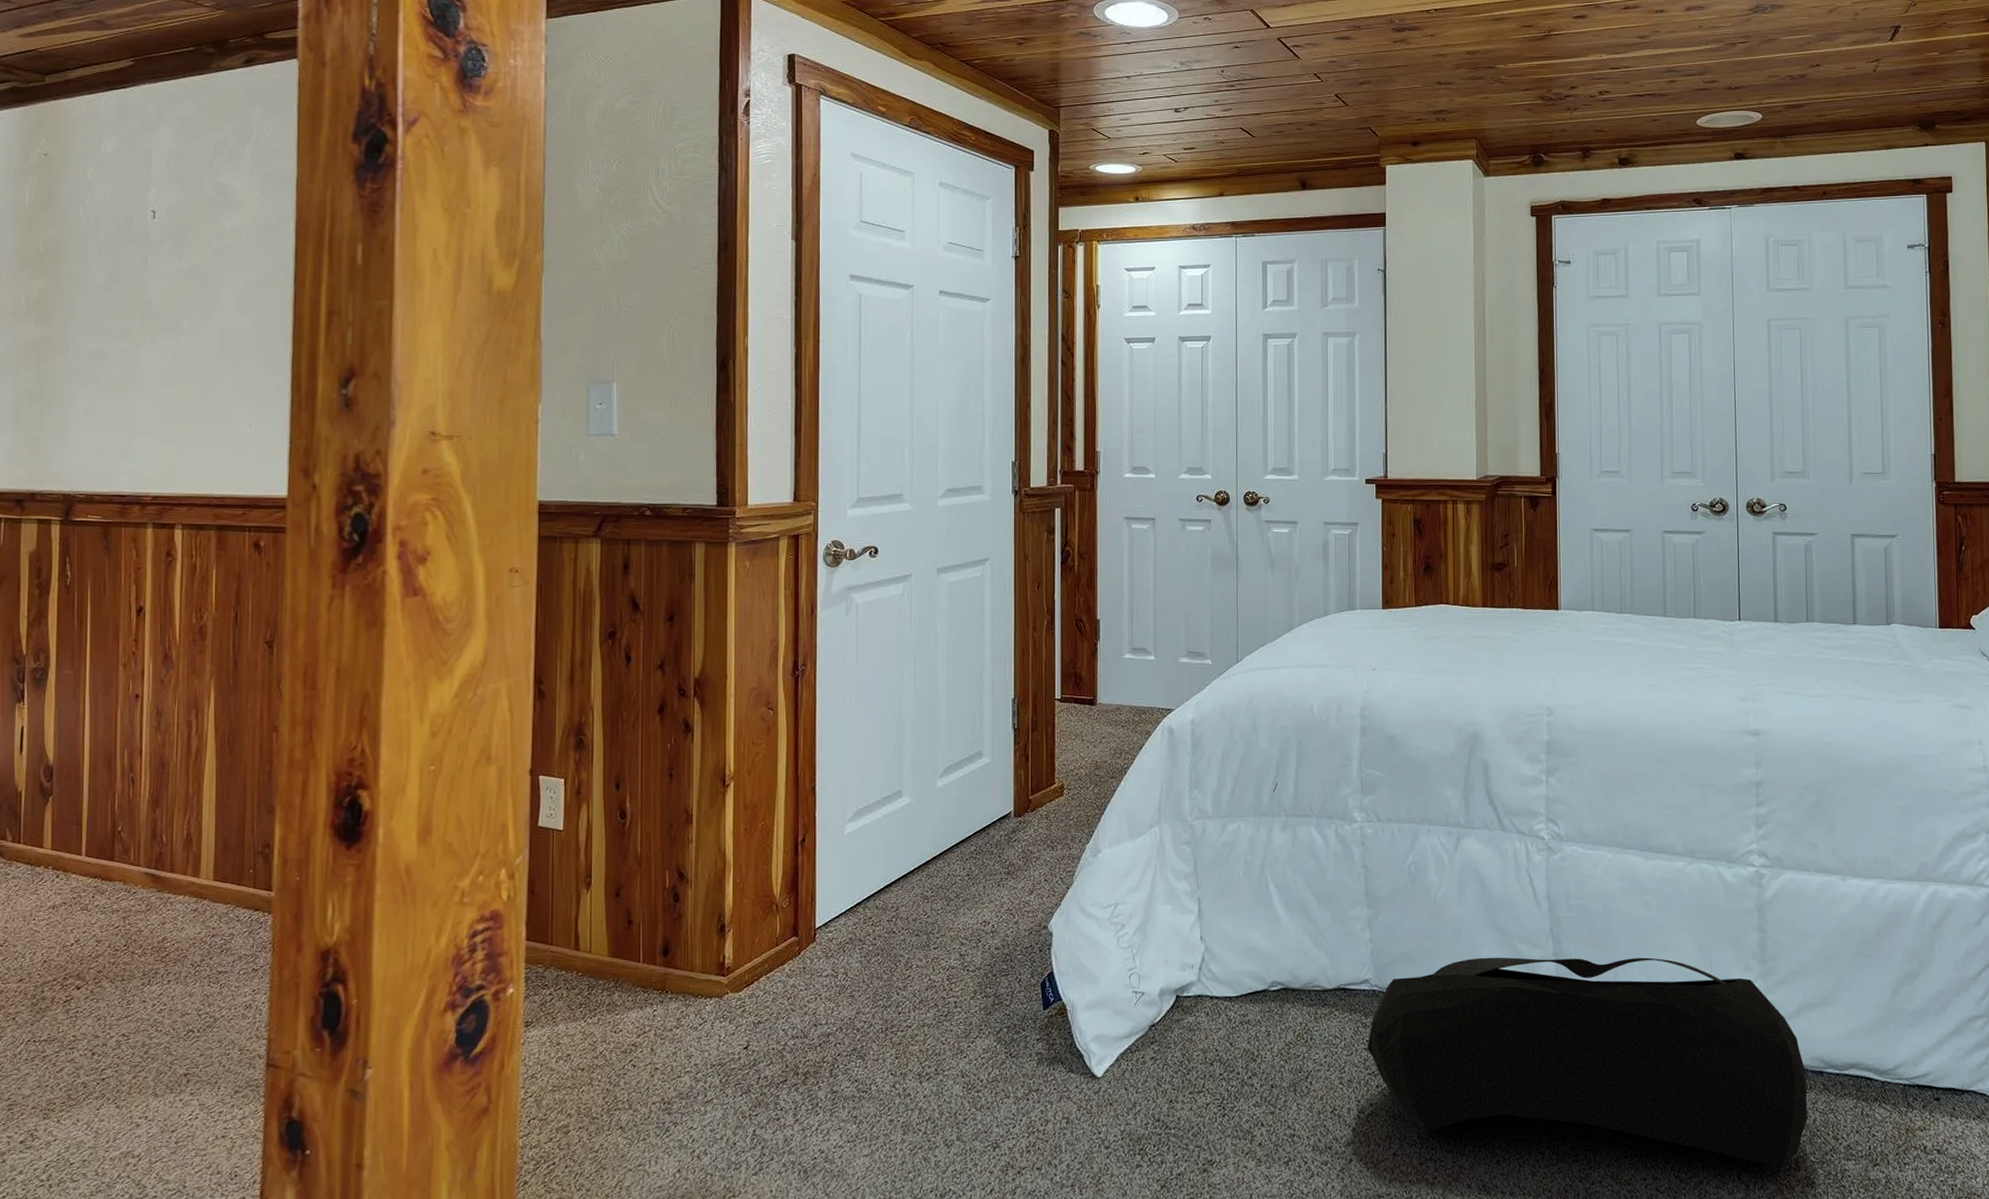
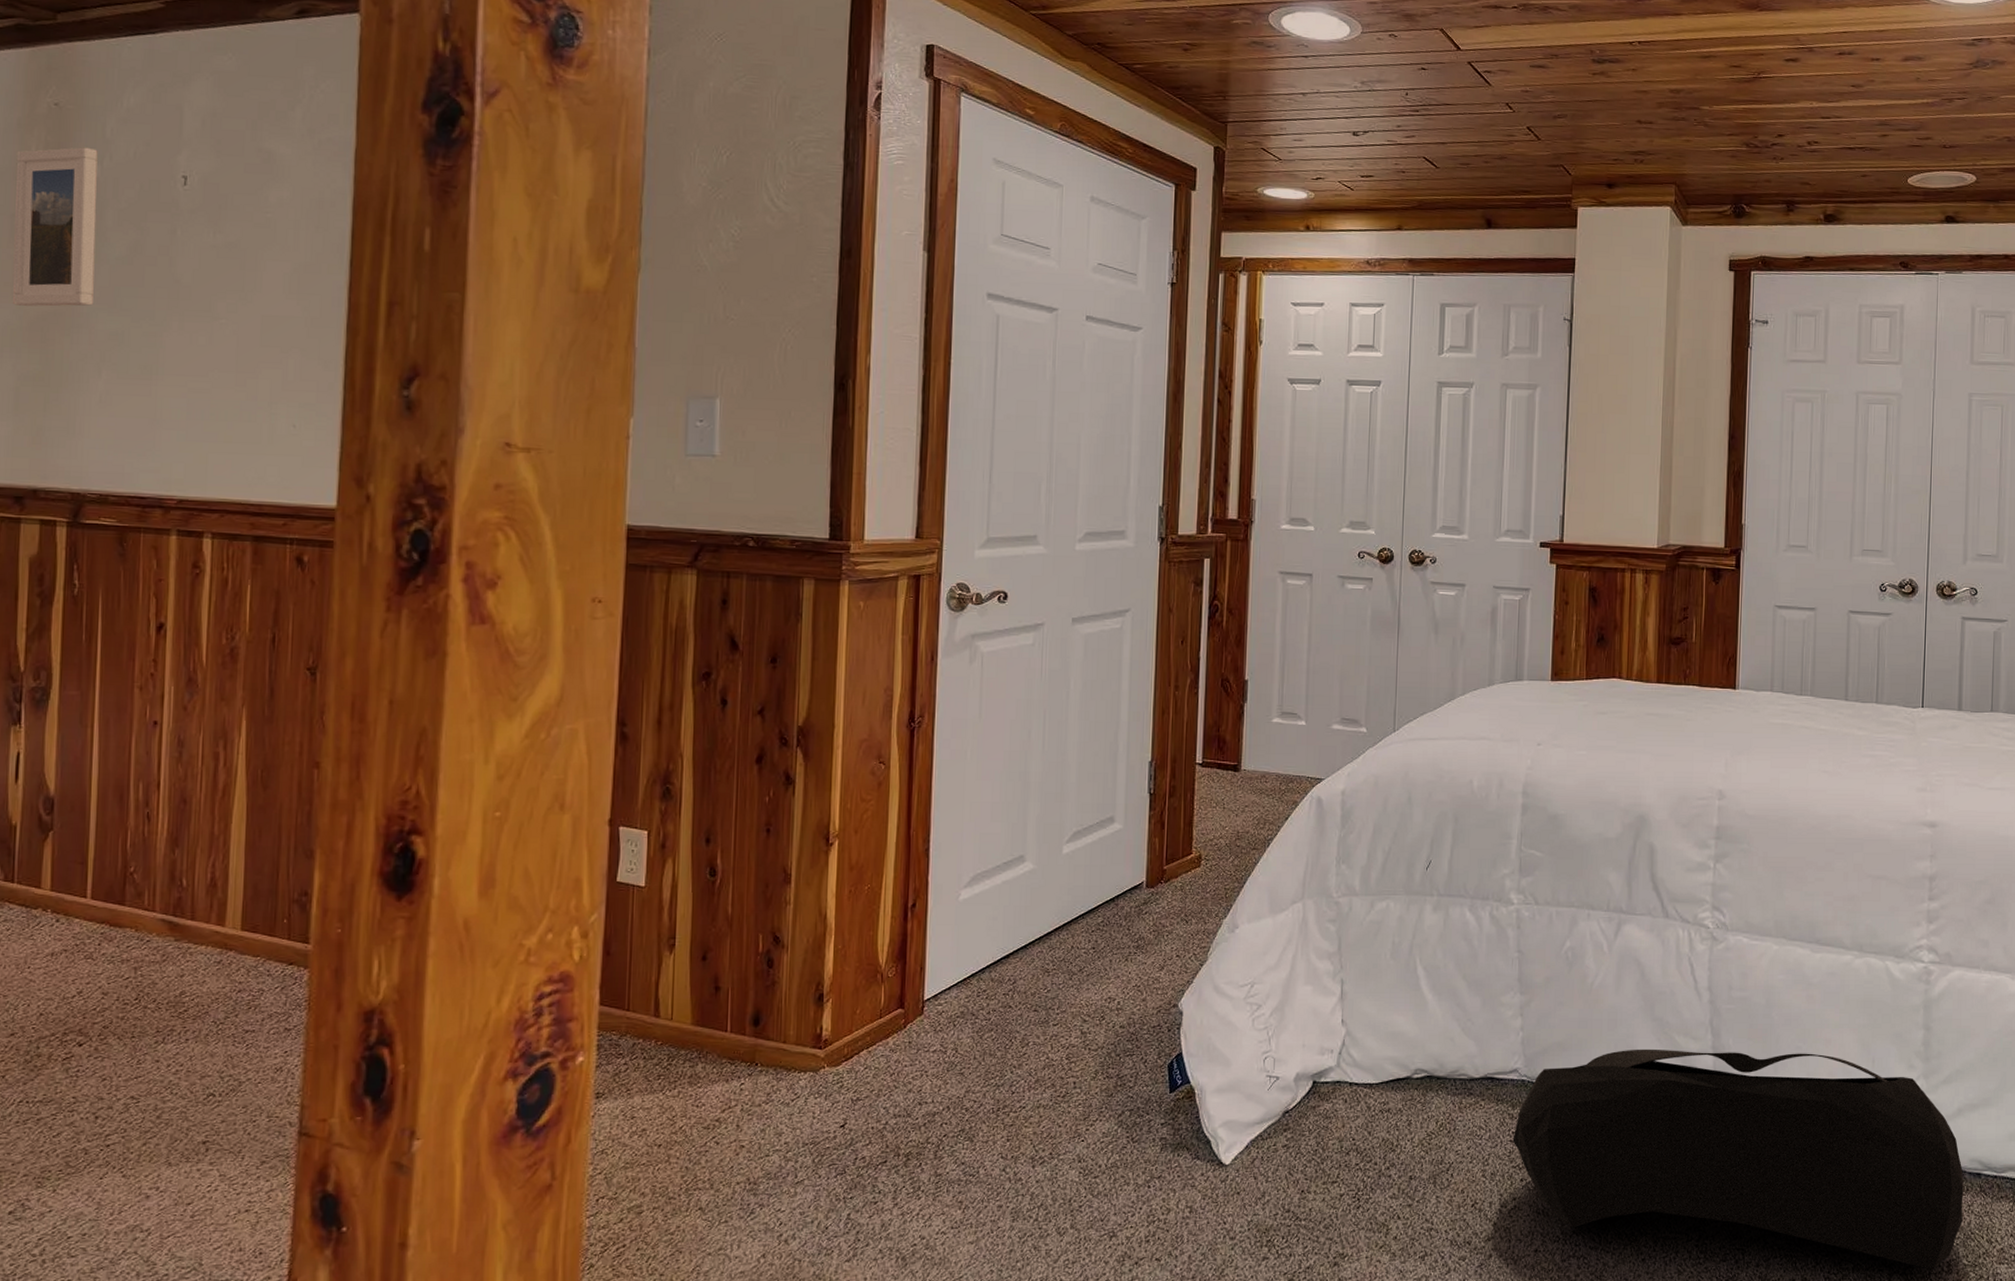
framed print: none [11,190,81,332] -> present [12,147,98,307]

